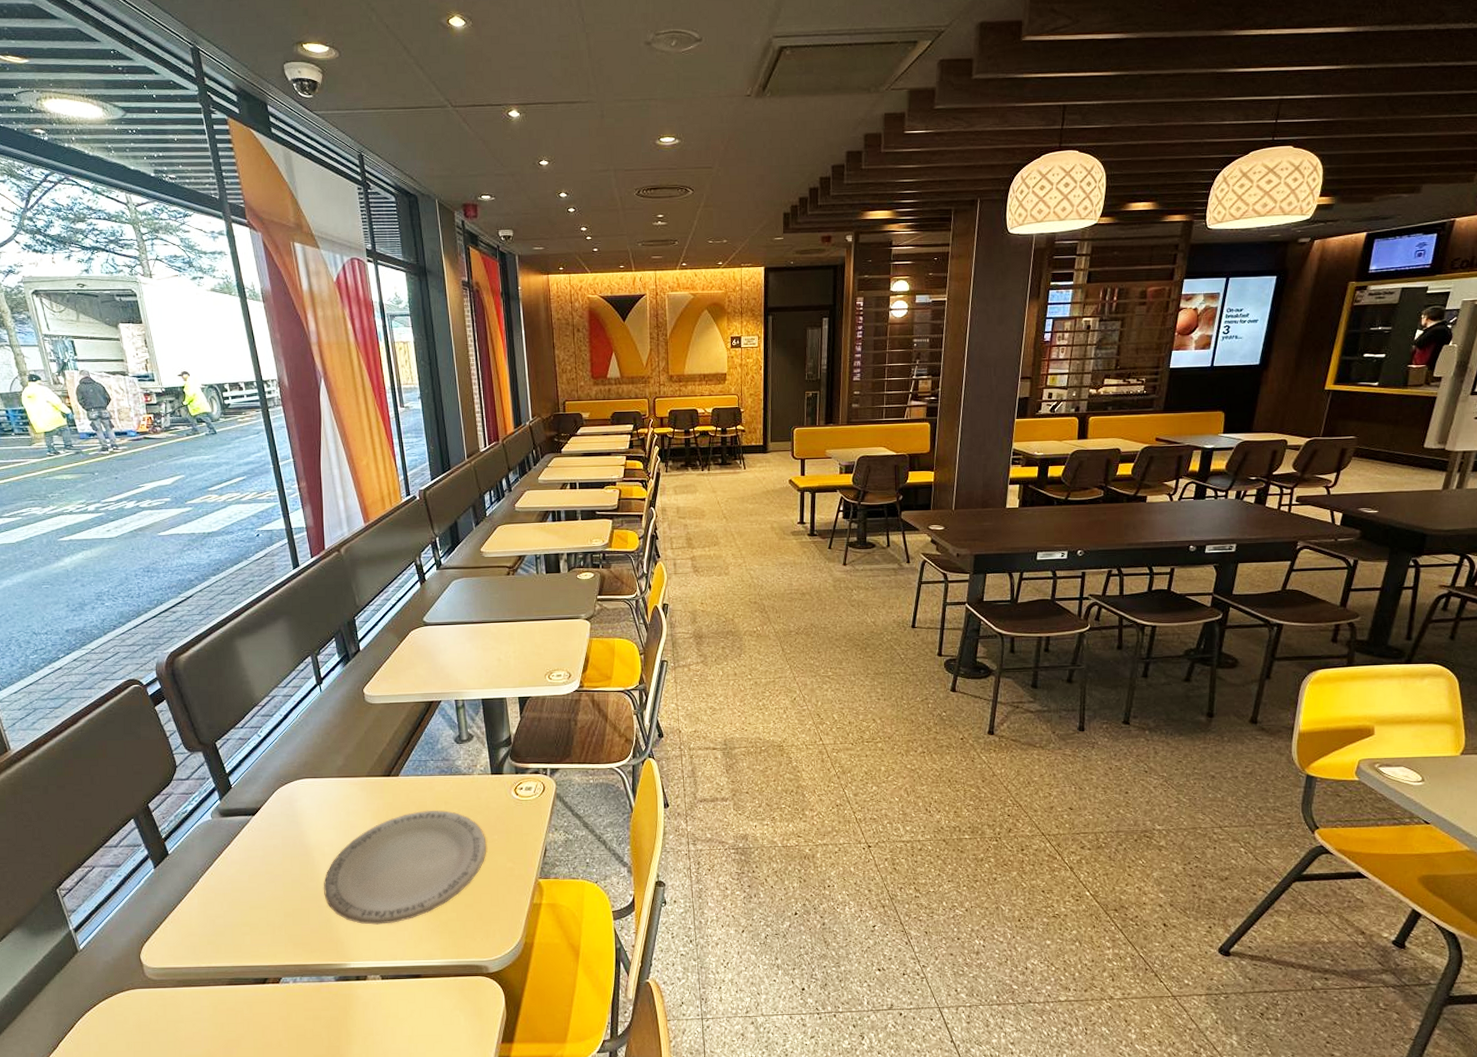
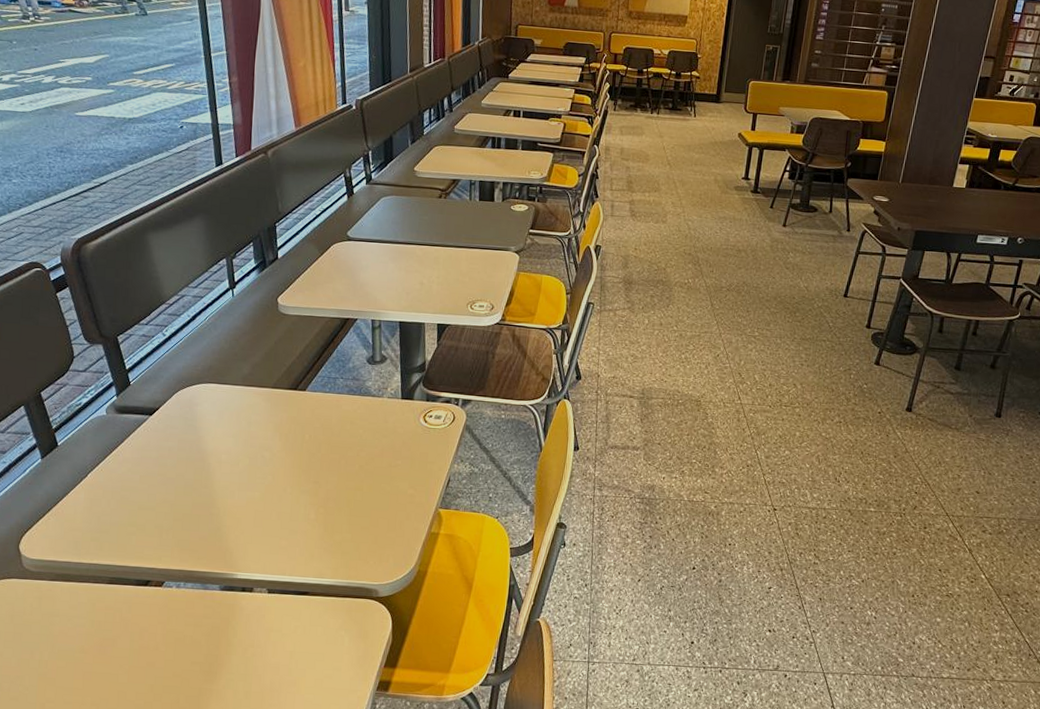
plate: present [323,810,487,925] -> none [216,428,389,539]

